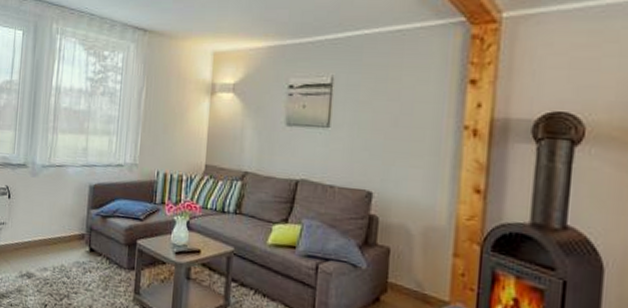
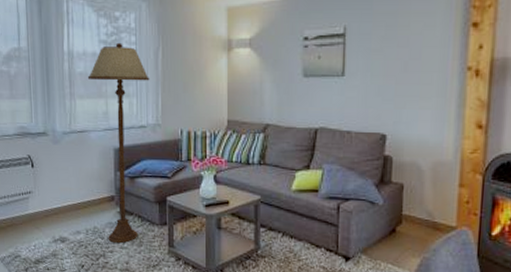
floor lamp: none [71,80,131,285] -> present [87,42,150,244]

